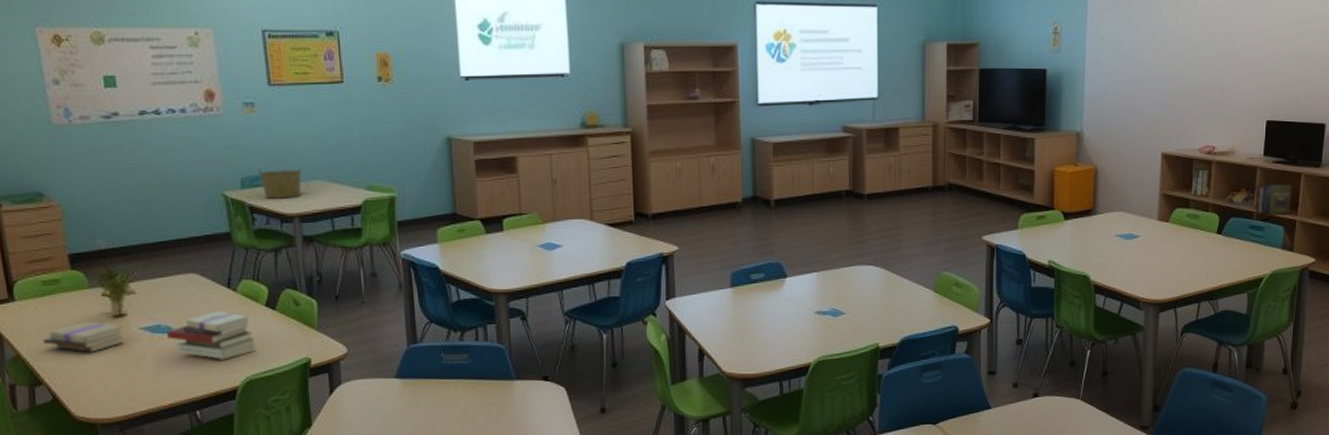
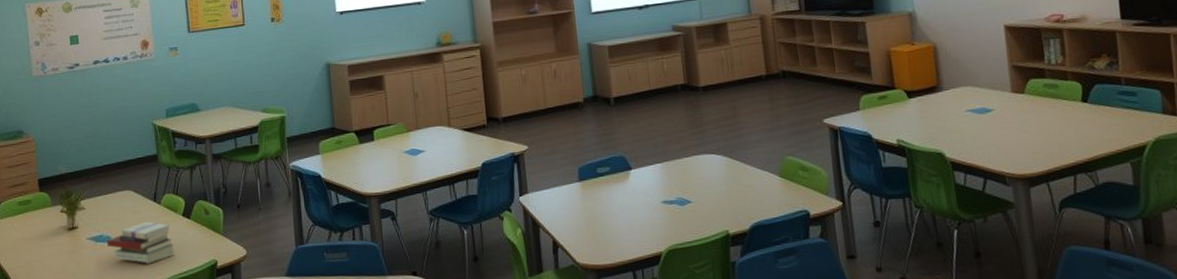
books: present [43,321,124,353] -> none [17,234,75,261]
basket: present [258,166,302,199] -> none [179,96,212,125]
books: present [1256,184,1293,215] -> none [1120,46,1165,79]

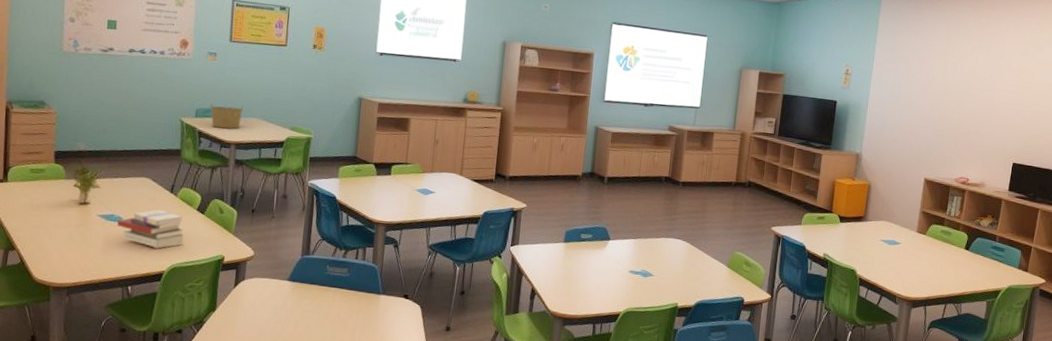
basket: none [179,96,212,125] -> present [210,103,244,130]

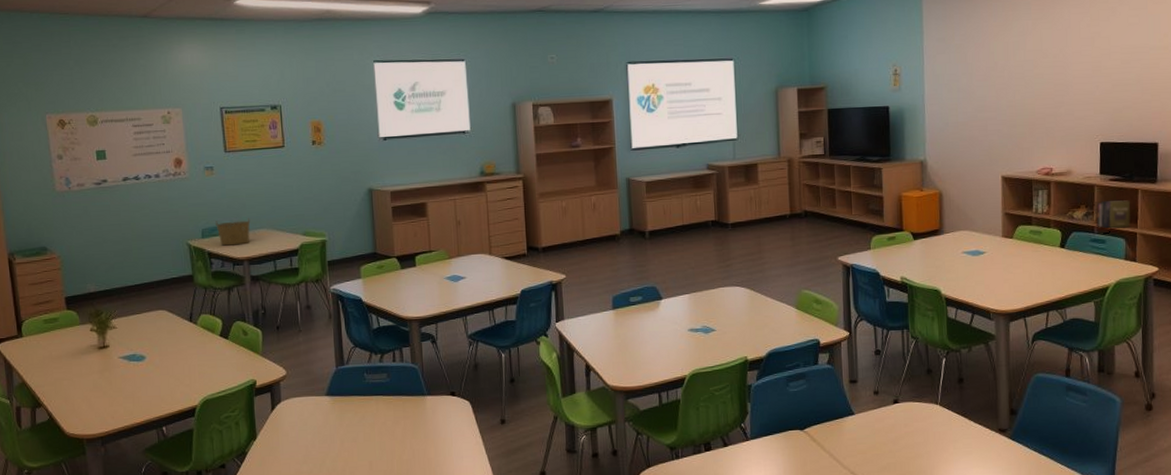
books: present [117,209,184,250] -> none [141,341,212,384]
books: none [999,214,1031,241] -> present [1096,199,1131,229]

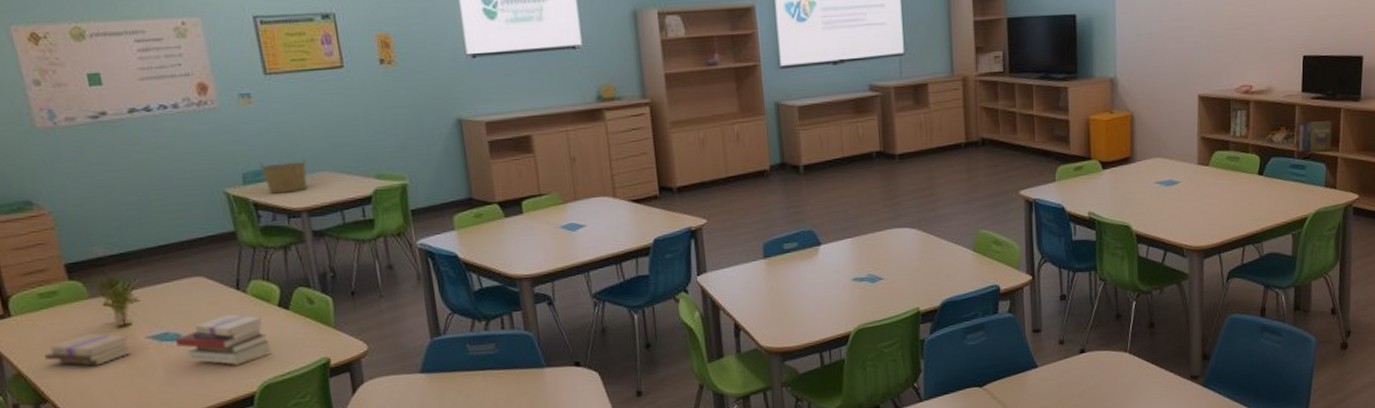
books: none [43,352,106,379] -> present [44,333,131,367]
books: none [141,341,212,384] -> present [175,314,271,367]

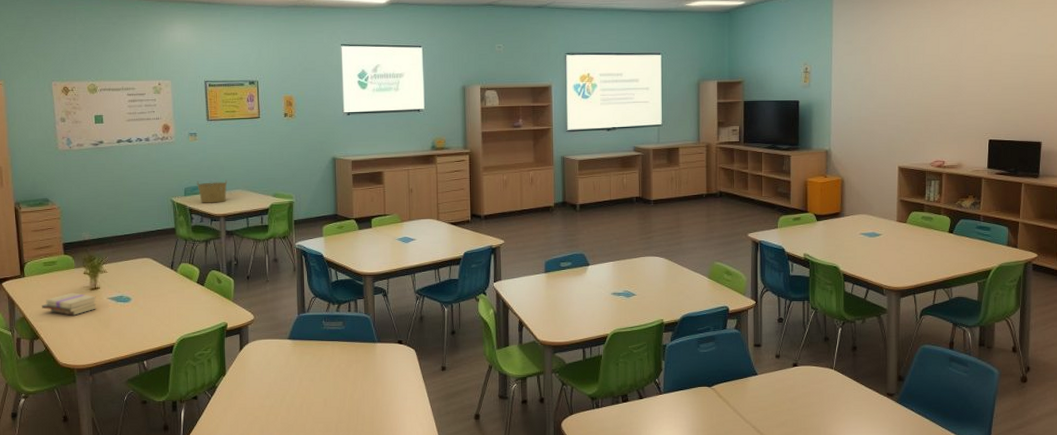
books: present [175,314,271,367] -> none [127,286,188,324]
books: present [1297,120,1333,153] -> none [983,191,1015,218]

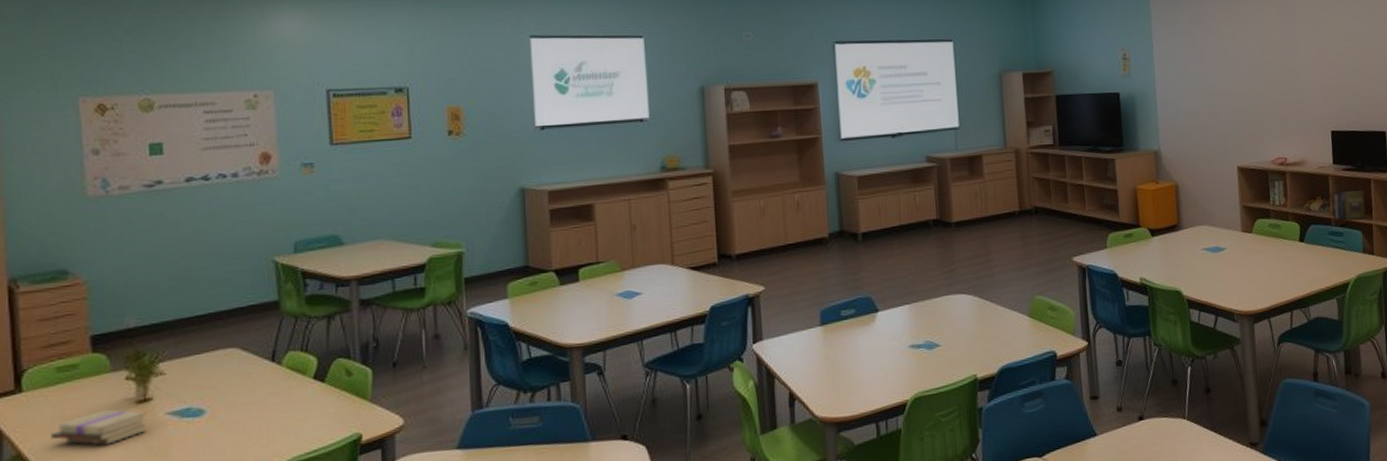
basket: present [197,179,228,203] -> none [314,226,362,262]
books: none [983,191,1015,218] -> present [1331,190,1366,221]

